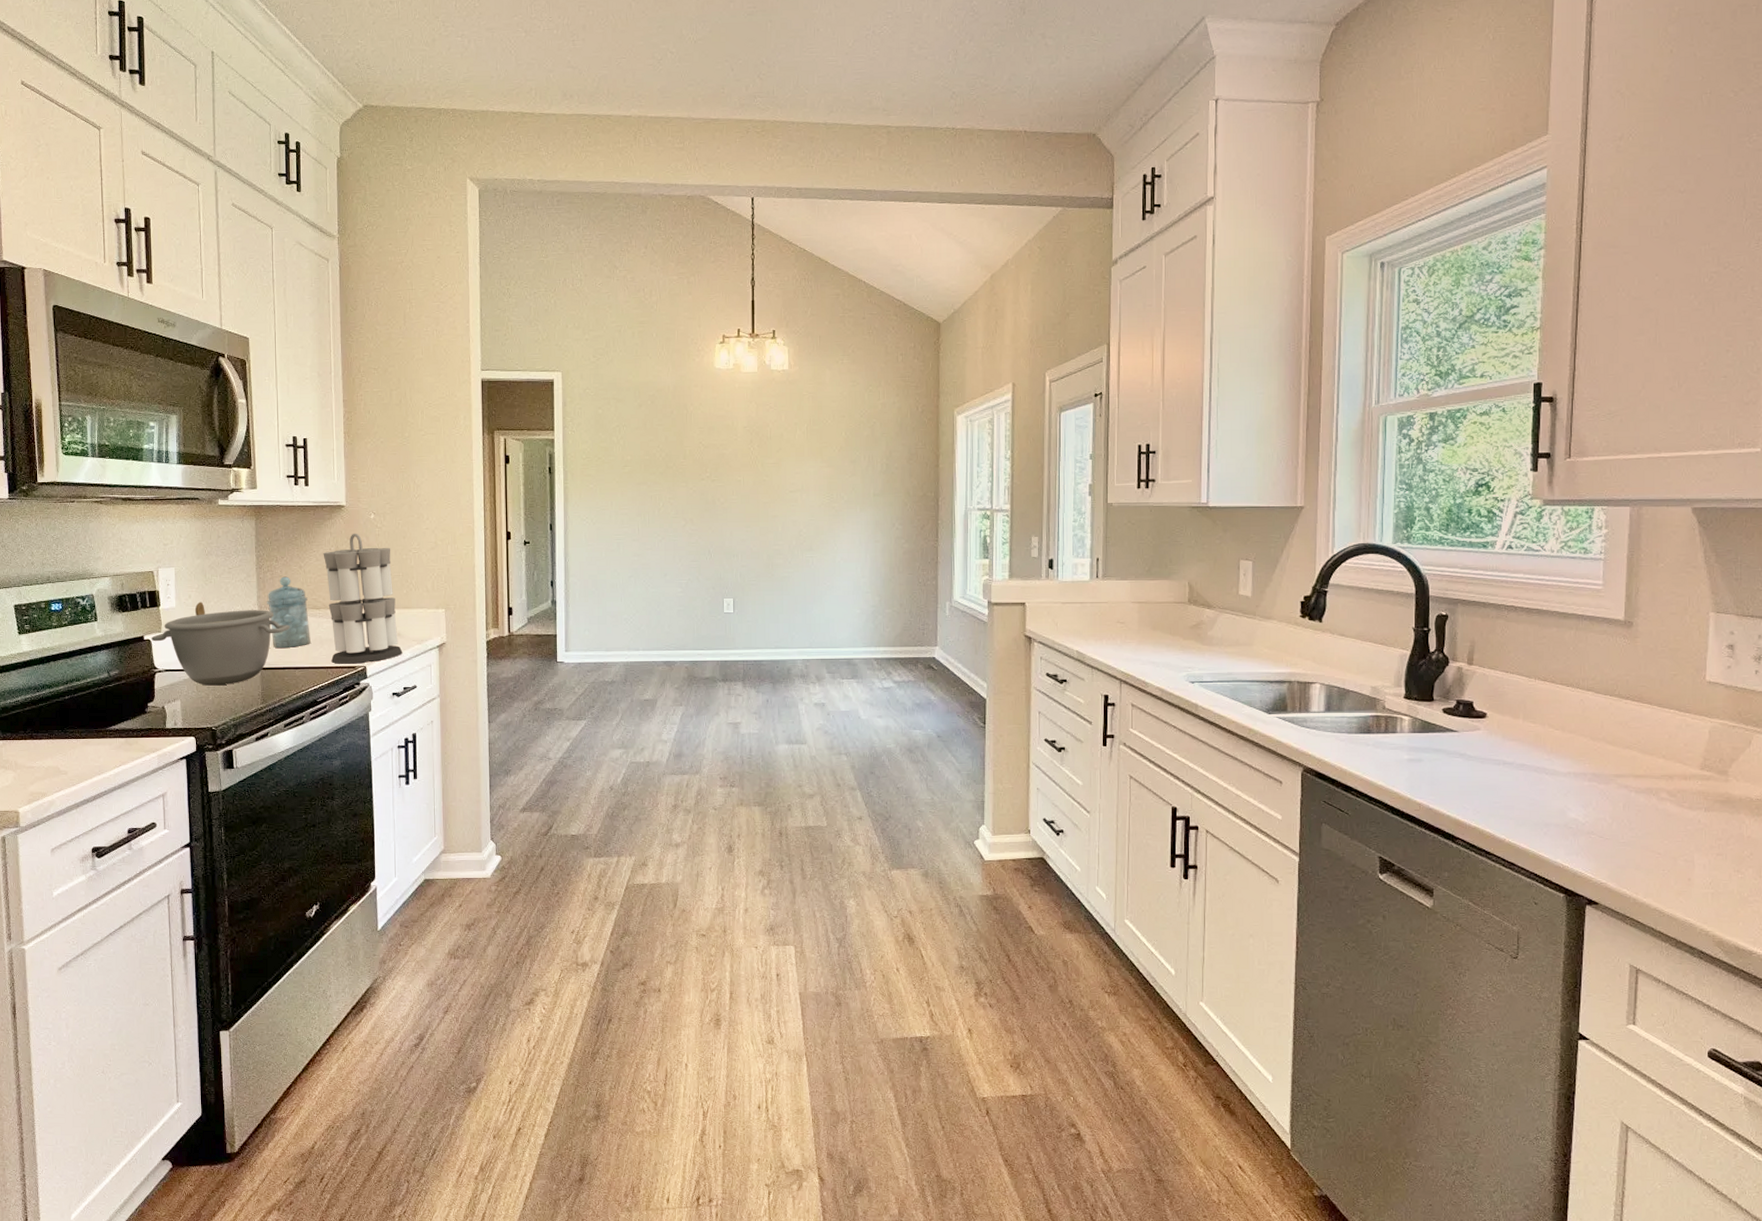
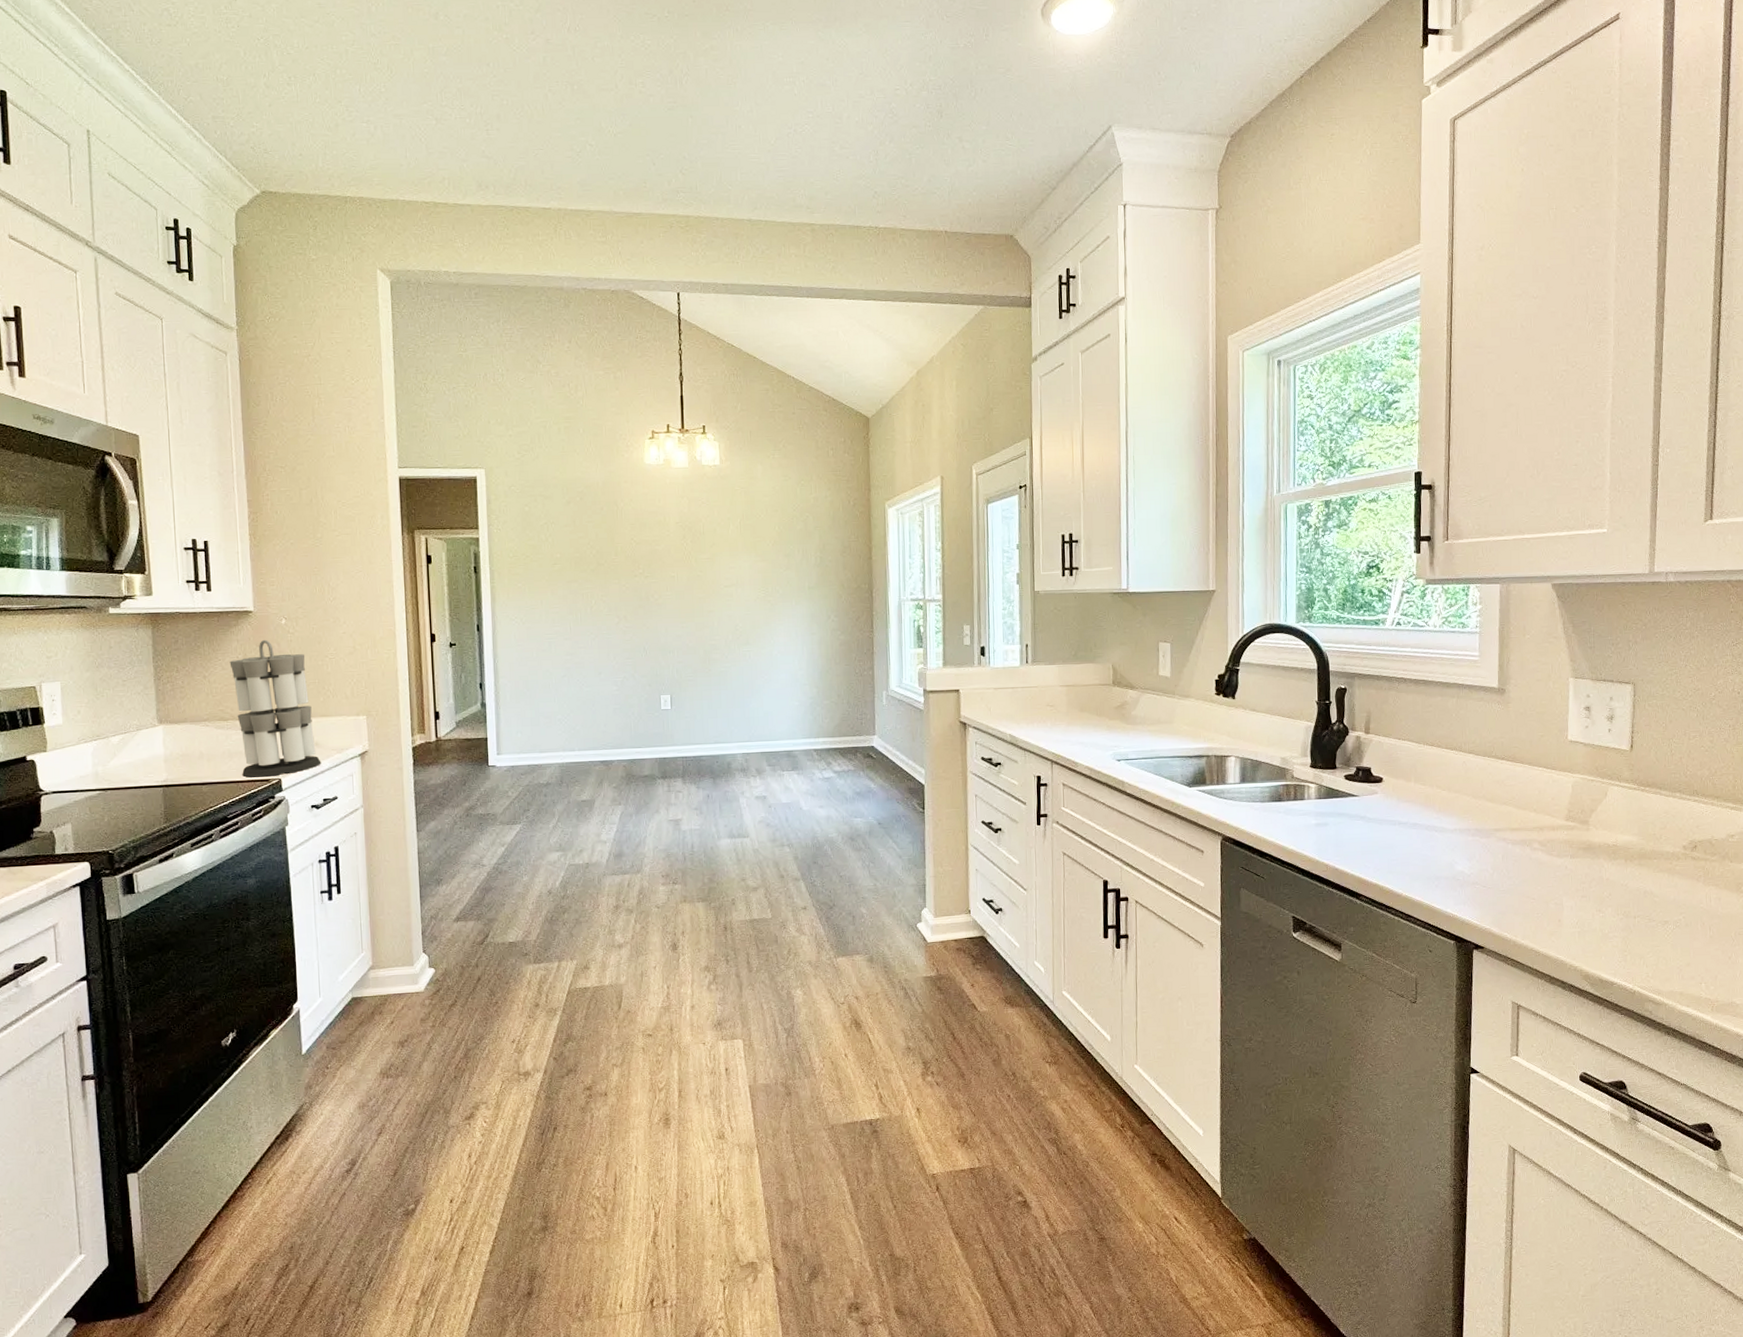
cooking pot: present [151,602,290,686] -> none [34,717,194,807]
canister: present [266,576,311,649] -> none [166,687,218,764]

